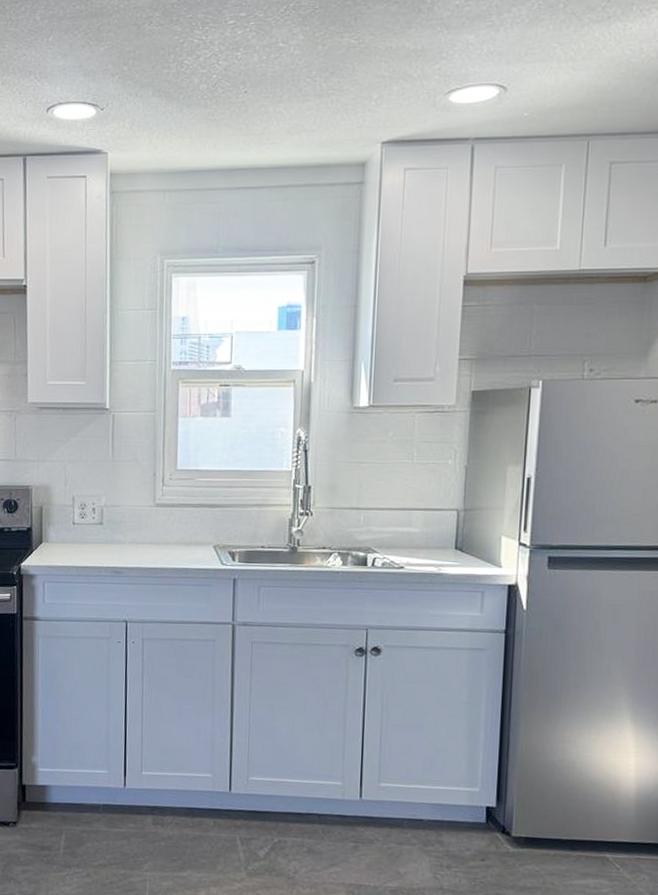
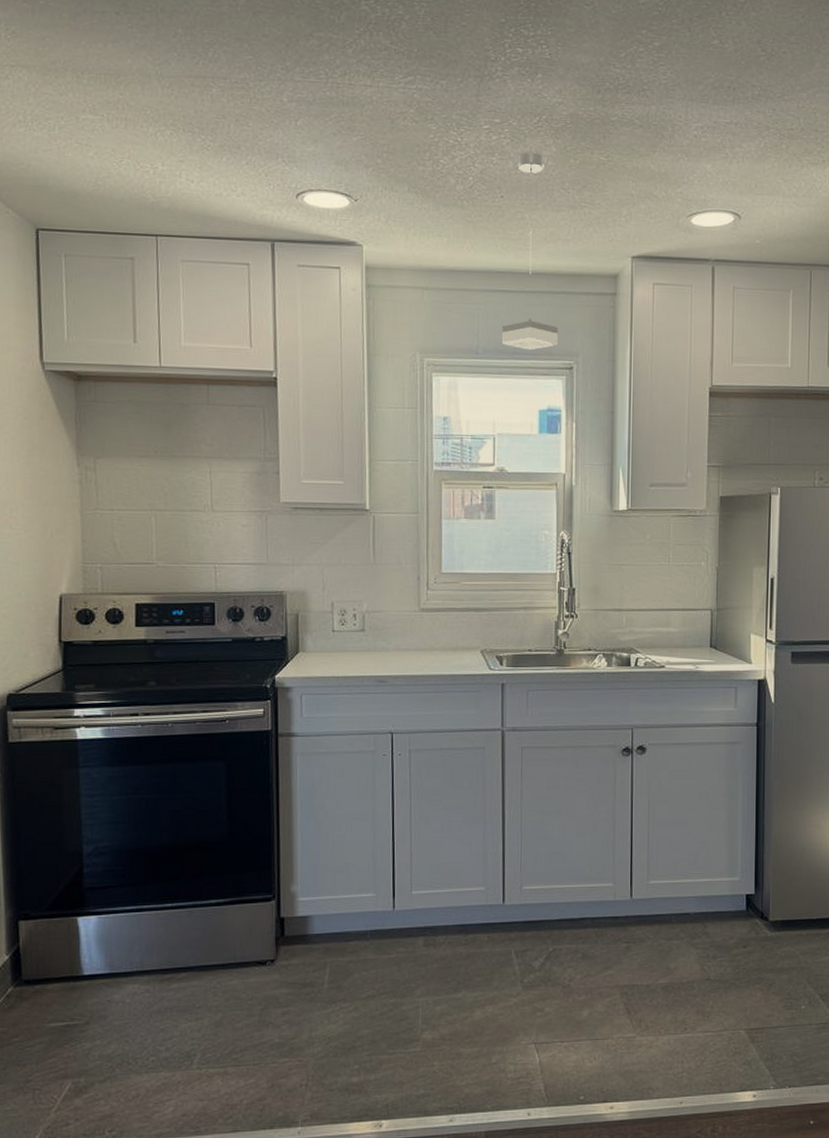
pendant lamp: none [241,43,300,247] -> present [501,152,558,351]

